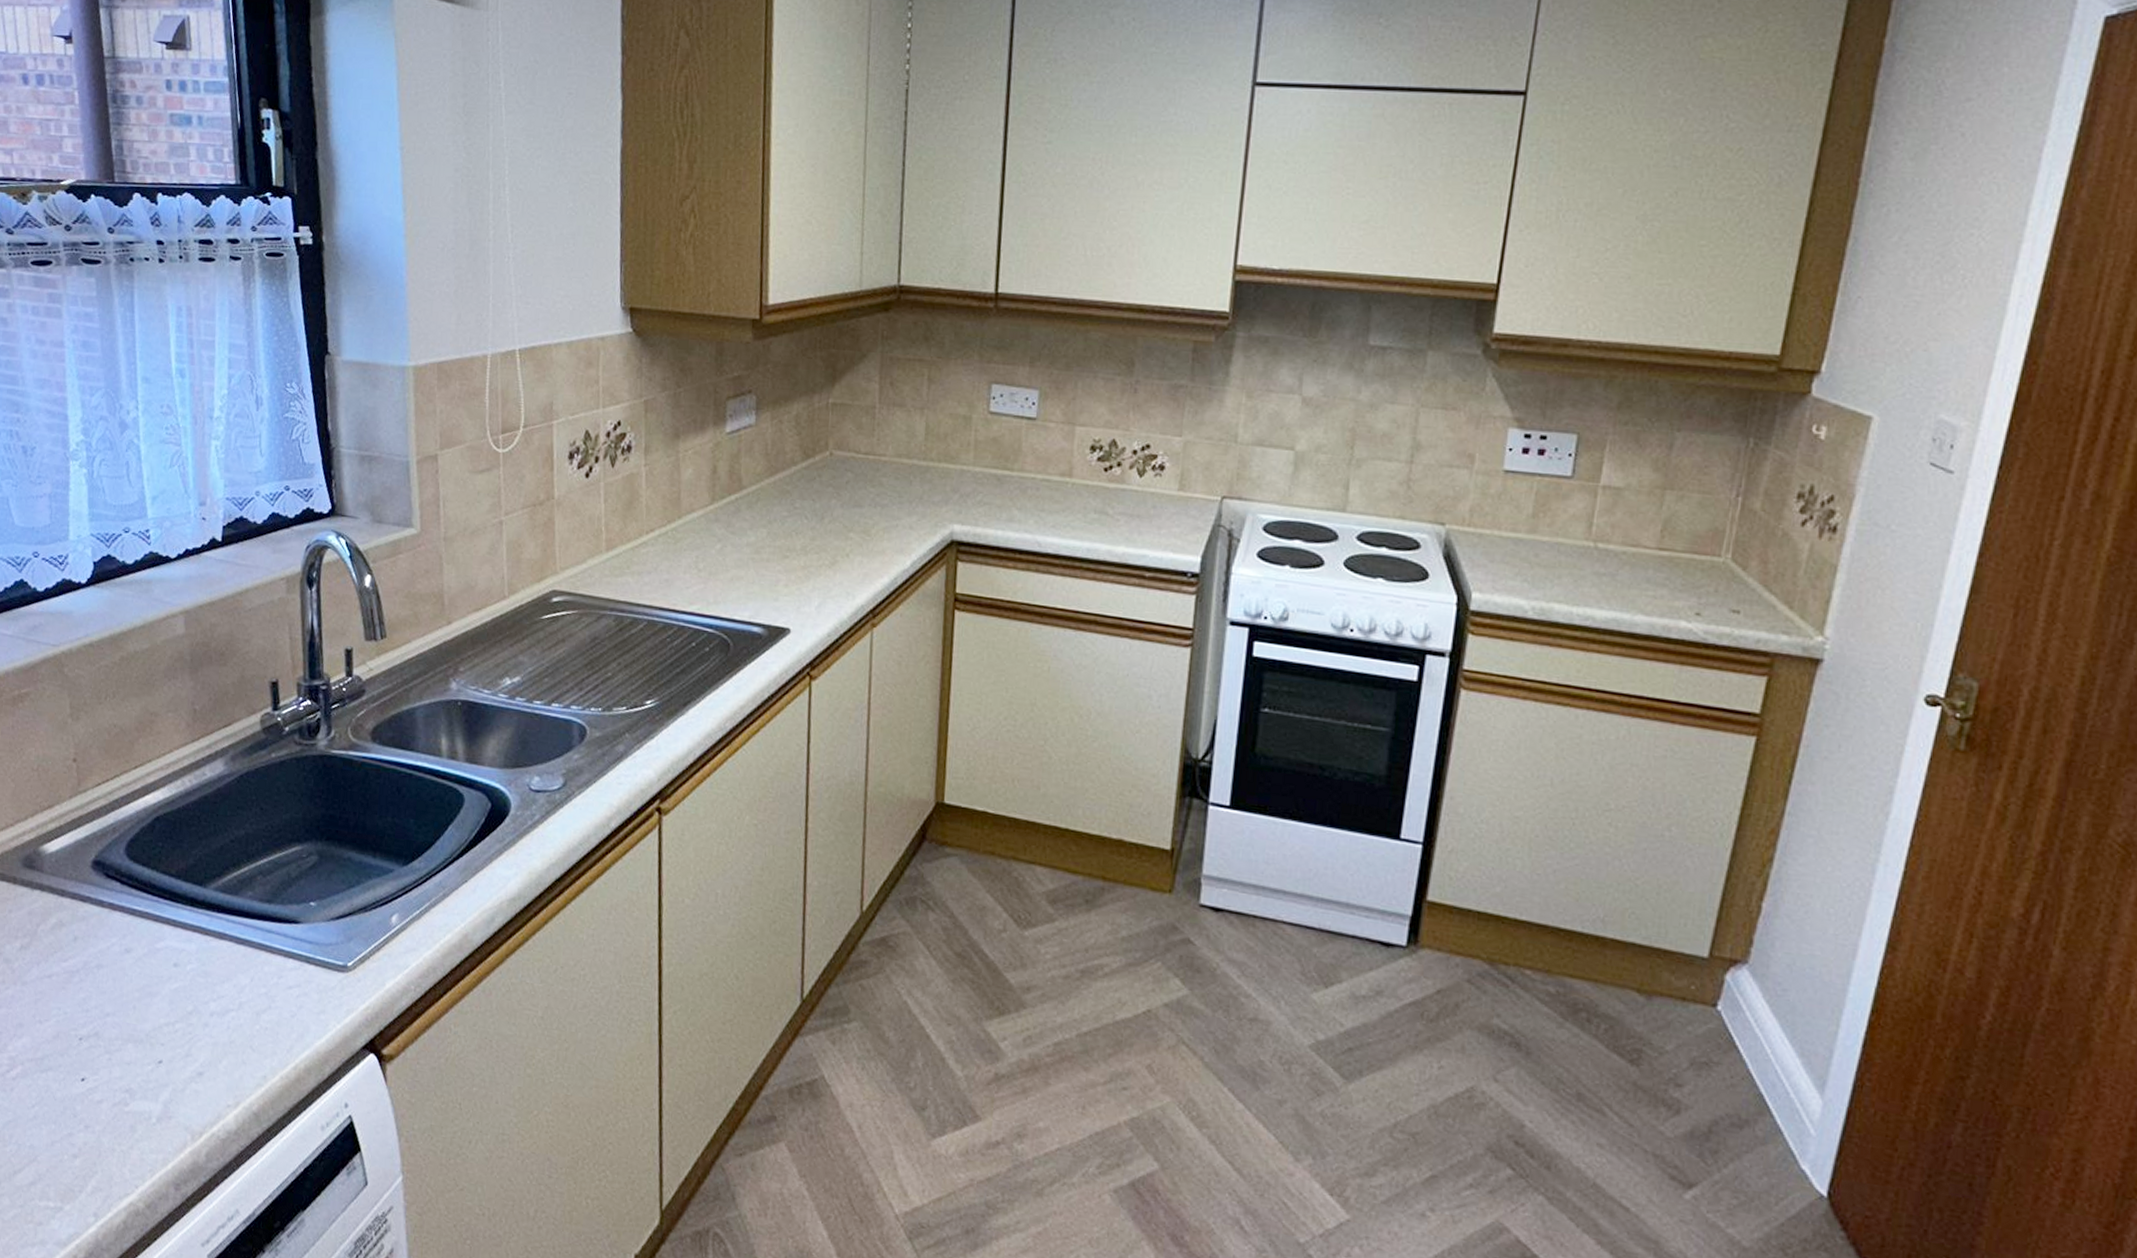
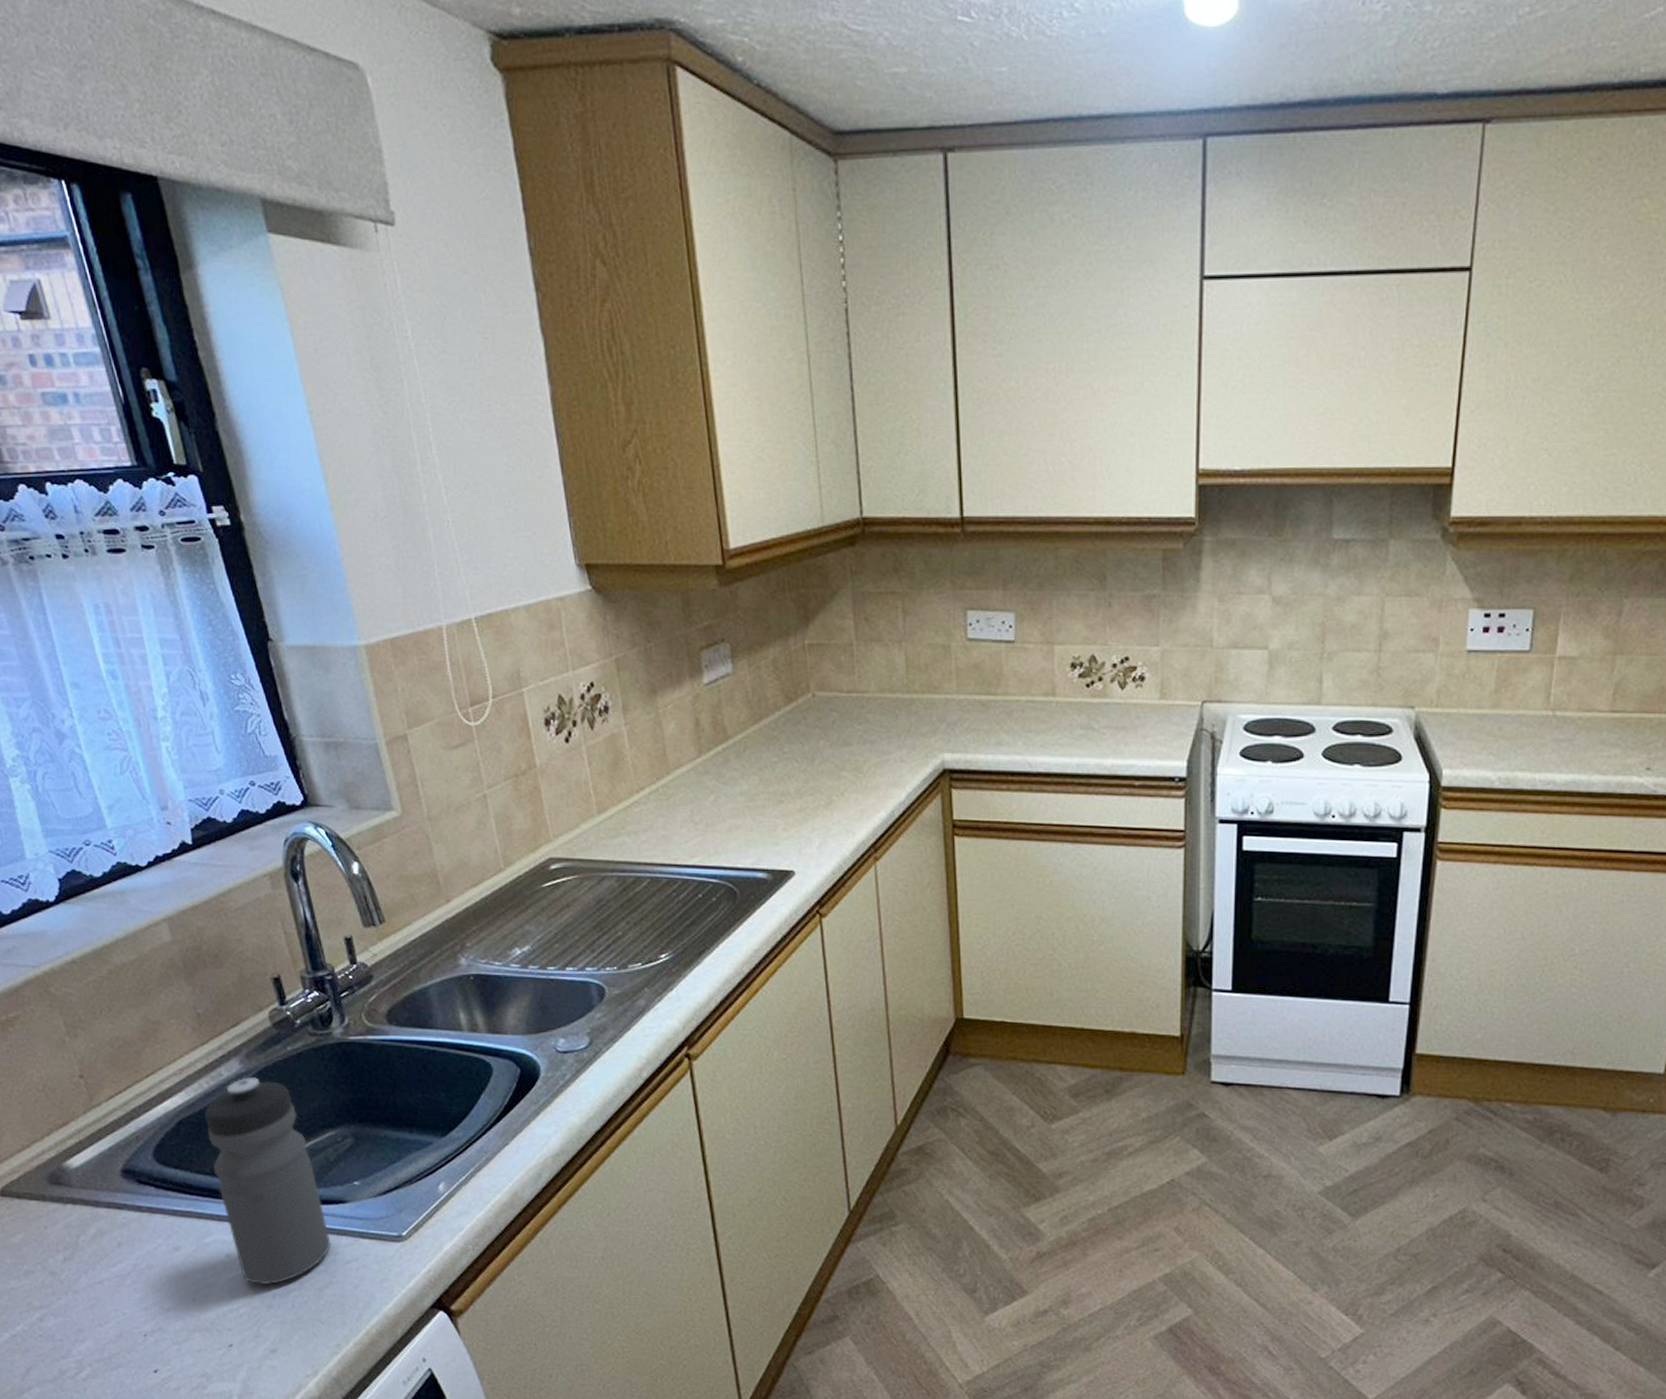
water bottle: none [179,780,277,1001] -> present [205,1077,331,1284]

